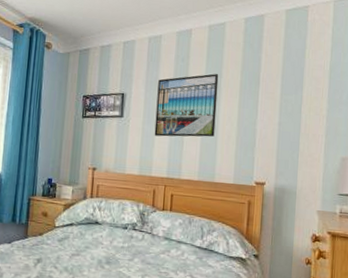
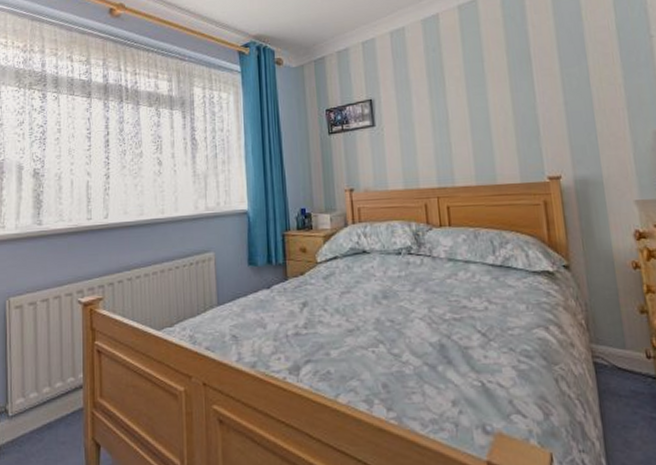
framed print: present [154,73,219,137] -> none [409,58,488,142]

